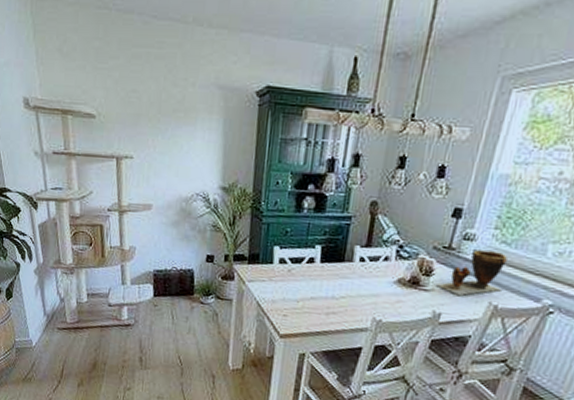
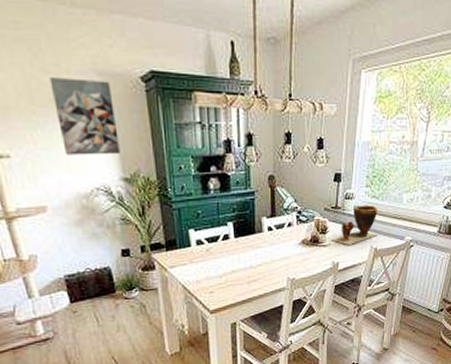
wall art: none [176,90,227,164] -> present [49,78,120,155]

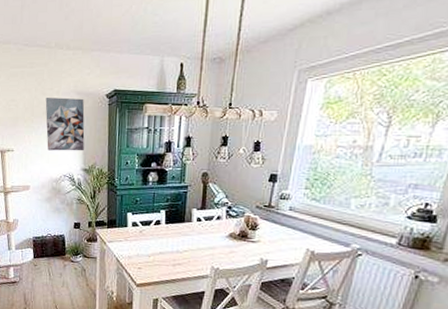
clay pot: present [332,205,378,245] -> none [262,207,318,244]

